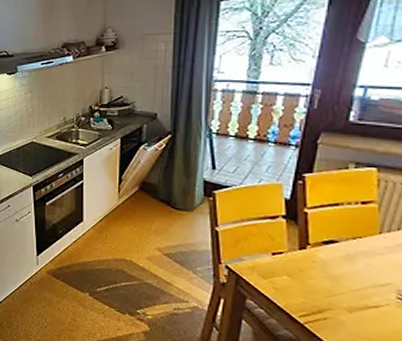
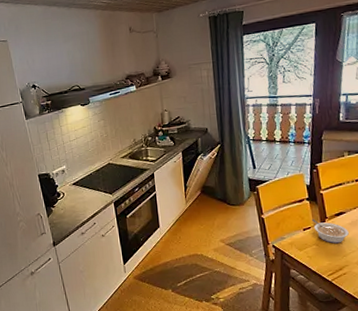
legume: none [285,242,340,279] -> present [311,219,349,244]

